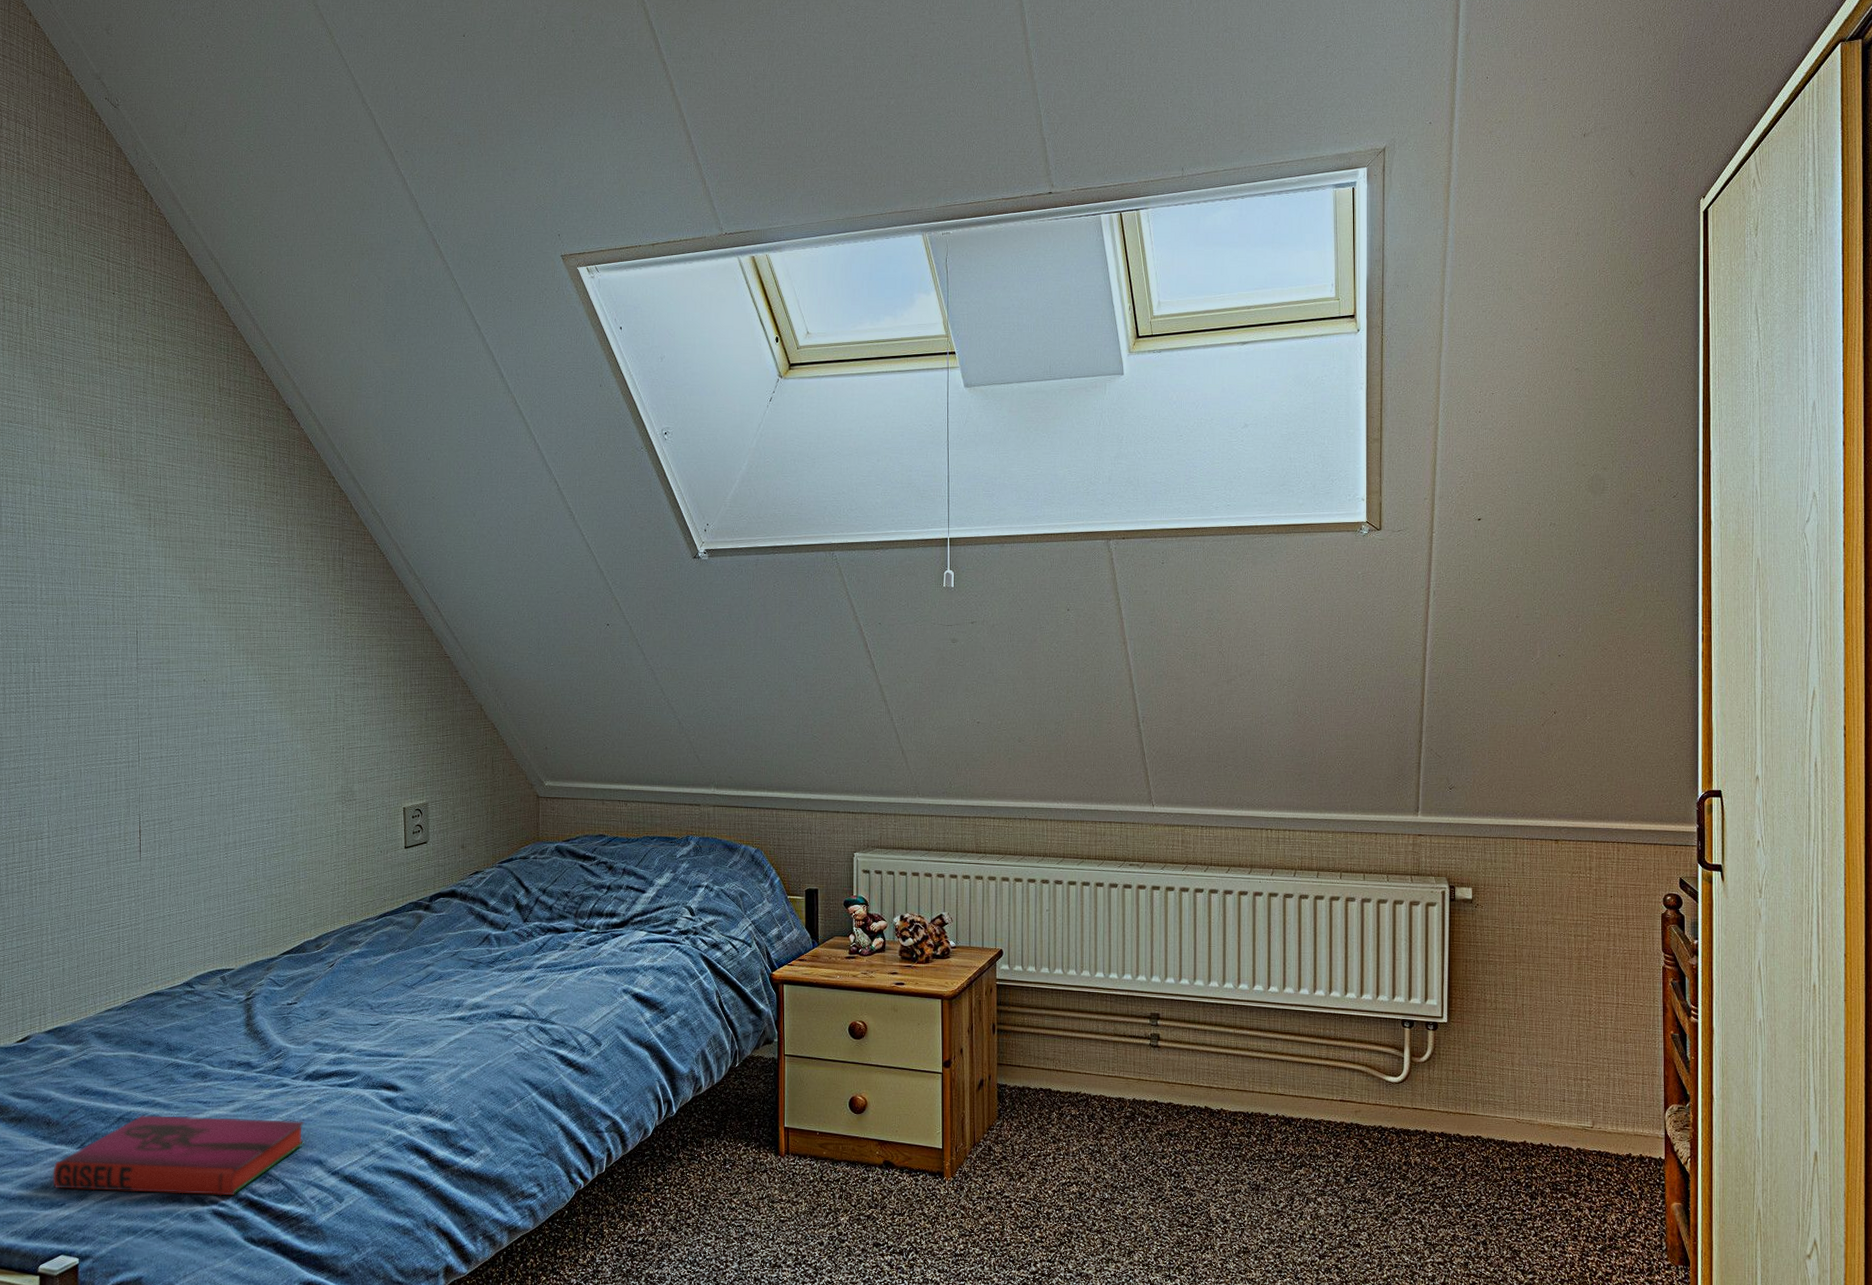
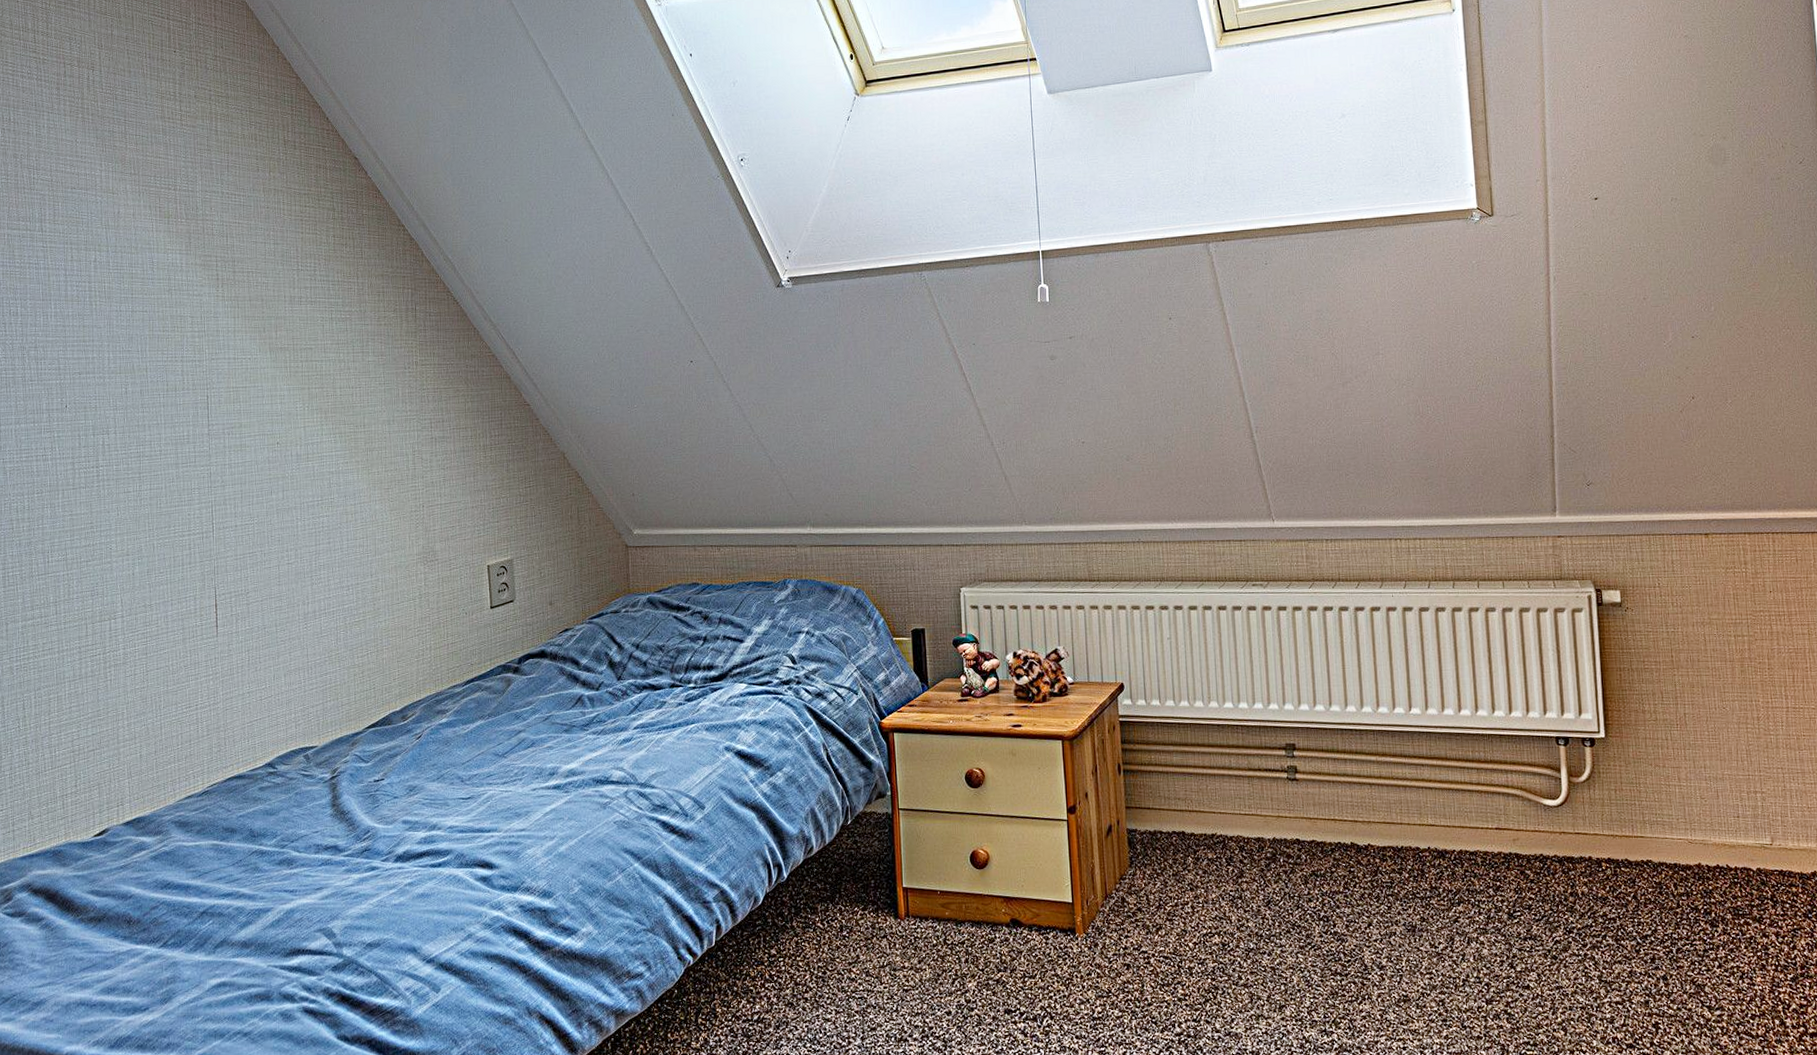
hardback book: present [53,1115,305,1196] -> none [135,906,398,992]

